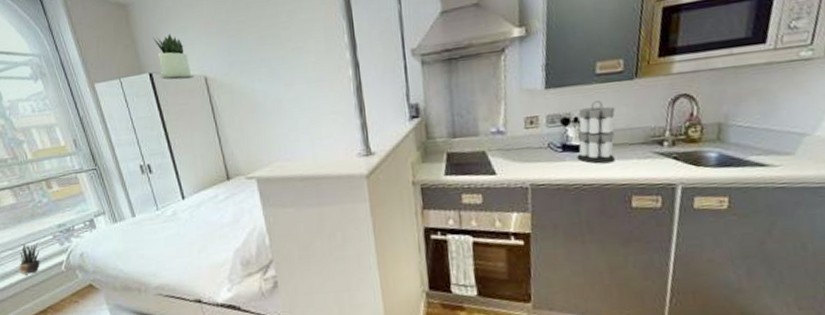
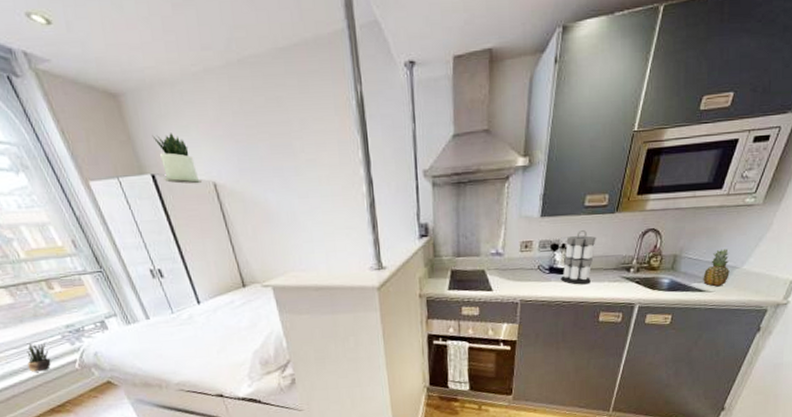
fruit: none [762,112,798,160] -> present [703,248,730,287]

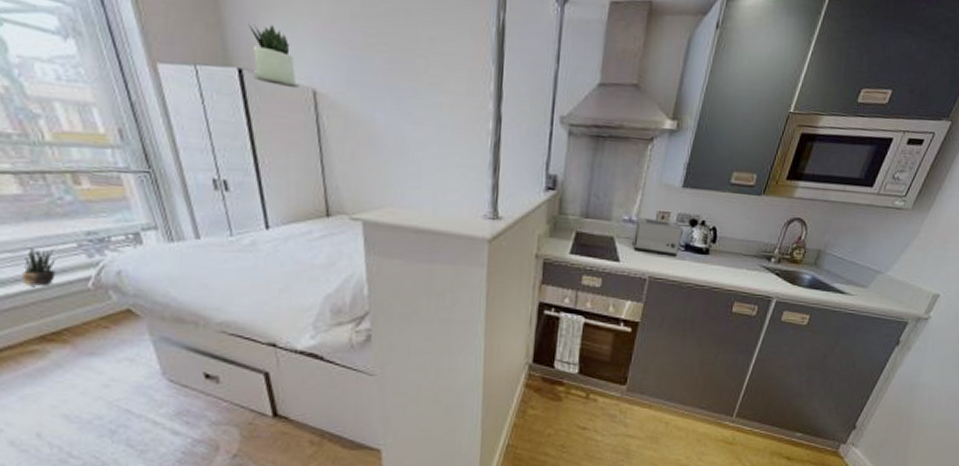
toaster: none [501,248,546,280] -> present [632,217,683,257]
spice rack: present [561,230,596,285] -> none [696,209,739,269]
fruit: present [703,248,730,287] -> none [845,250,874,291]

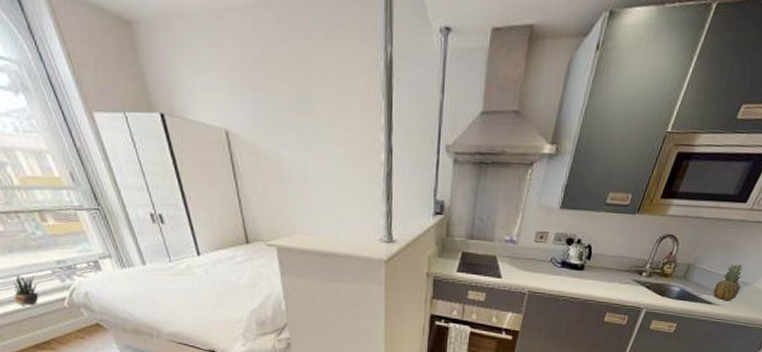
planter: present [248,24,300,89] -> none [165,71,214,130]
toaster: present [632,217,683,257] -> none [513,237,560,273]
fruit: none [845,250,874,291] -> present [713,264,743,301]

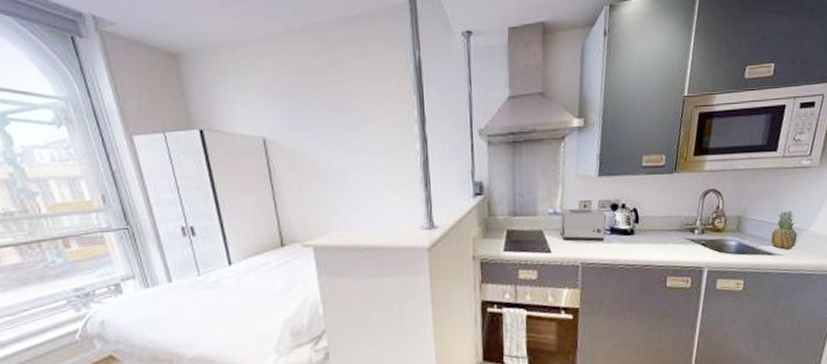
potted plant: present [13,275,39,305] -> none [19,309,49,345]
toaster: none [513,237,560,273] -> present [560,208,606,242]

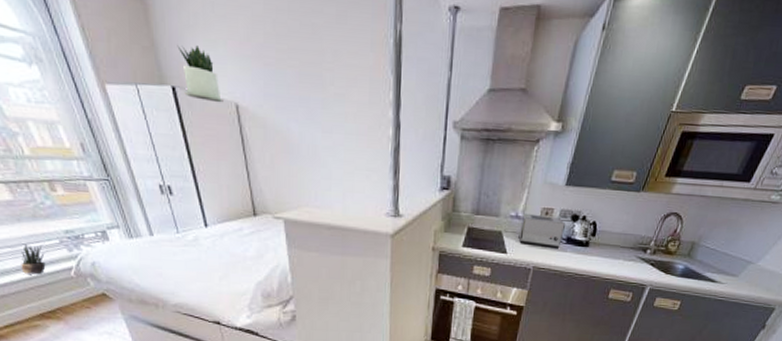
potted plant: none [19,309,49,345] -> present [21,244,46,275]
planter: none [206,91,252,140] -> present [177,45,225,103]
fruit: present [771,210,798,250] -> none [717,242,746,280]

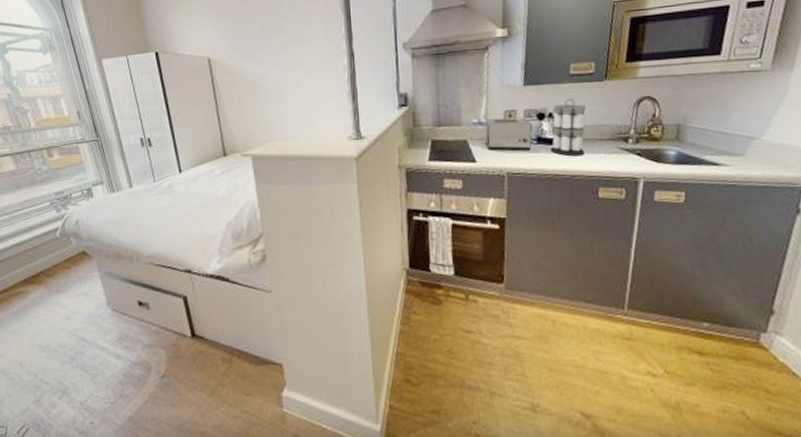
potted plant: present [21,244,46,275] -> none [14,209,36,239]
planter: present [177,45,225,103] -> none [161,17,199,60]
spice rack: none [576,205,618,260] -> present [550,99,586,157]

